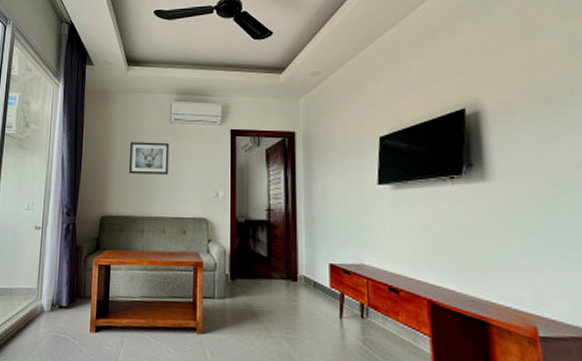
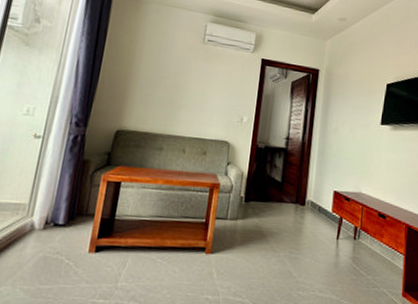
wall art: present [128,142,169,175] -> none [152,56,200,95]

